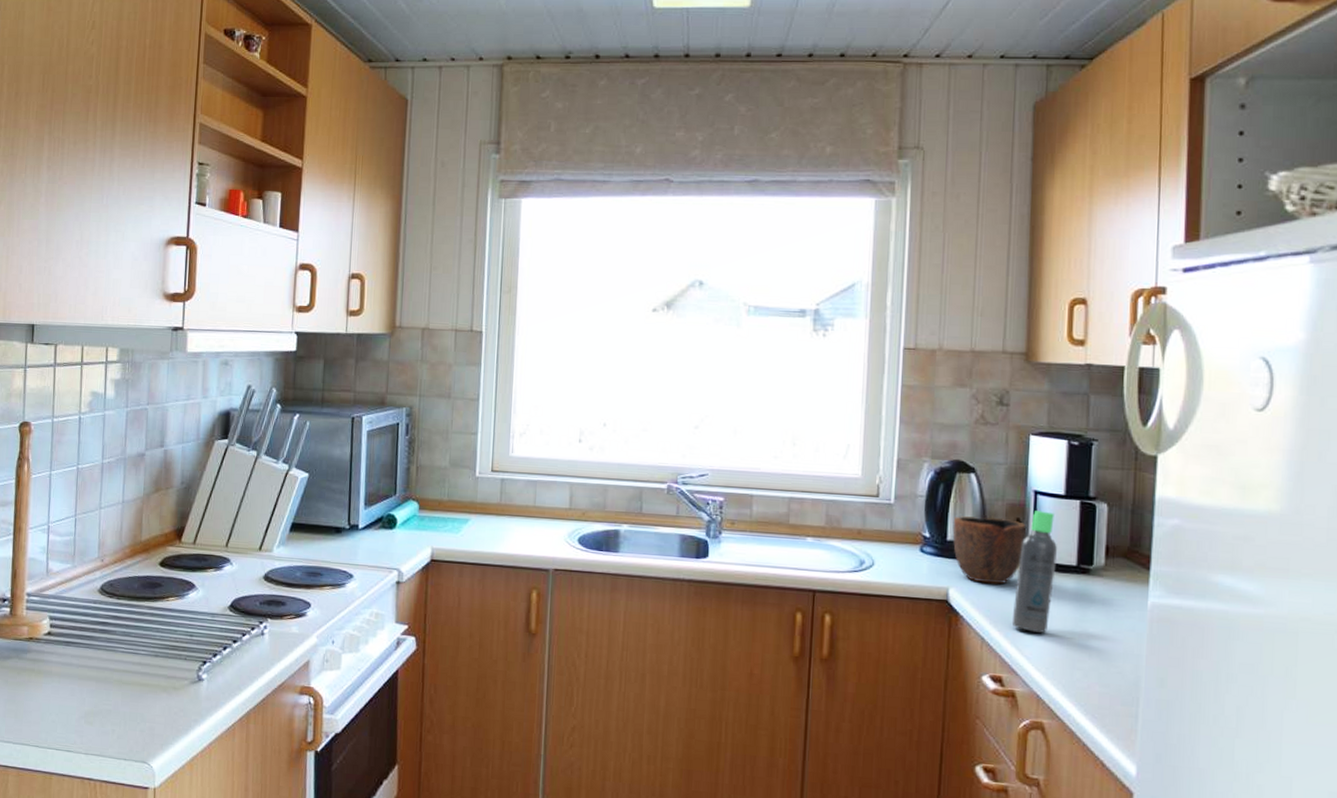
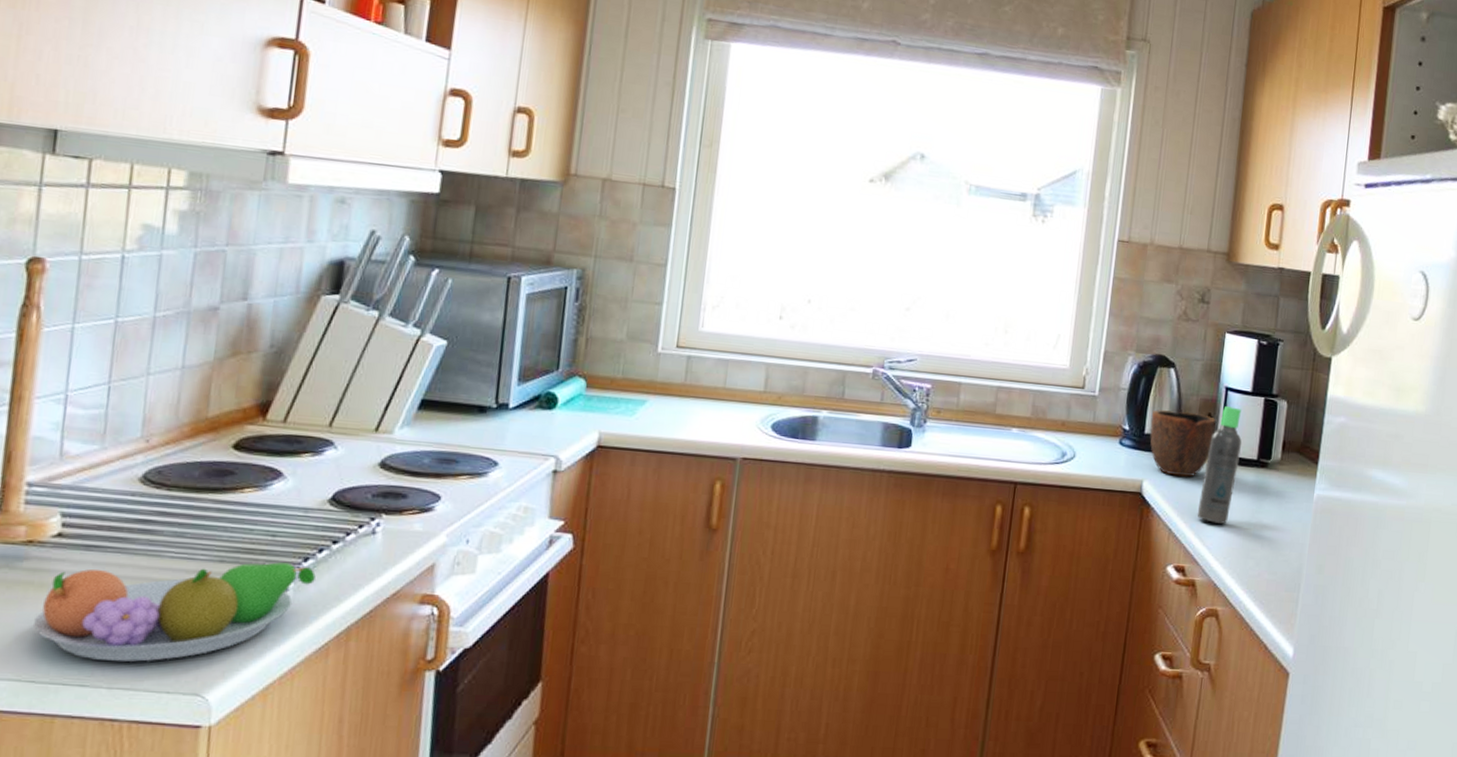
fruit bowl: none [35,657,222,734] -> present [32,562,316,662]

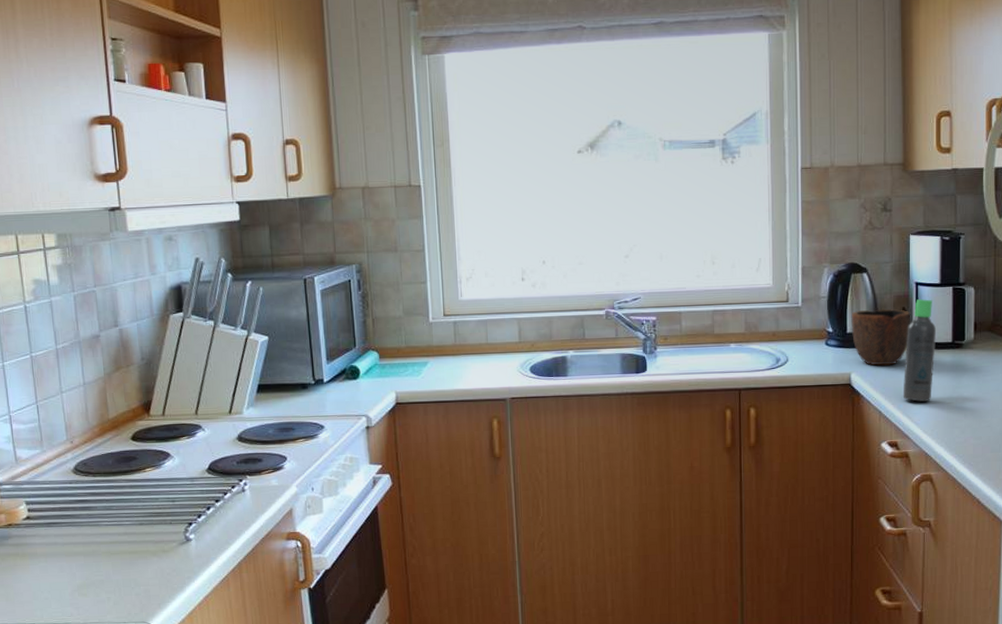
fruit bowl: present [32,562,316,662] -> none [24,520,209,604]

